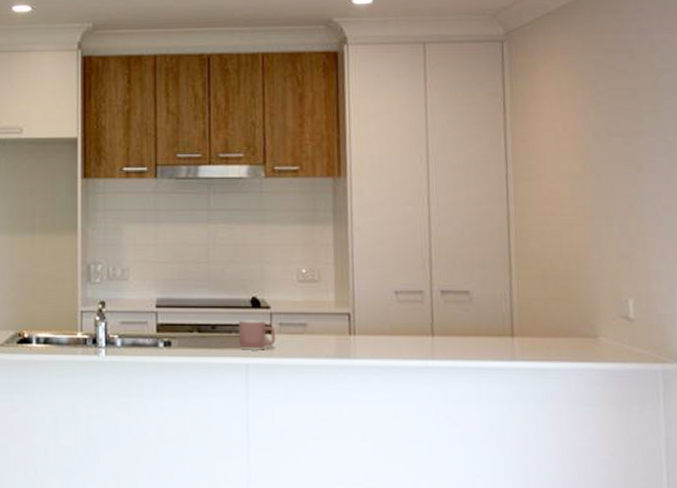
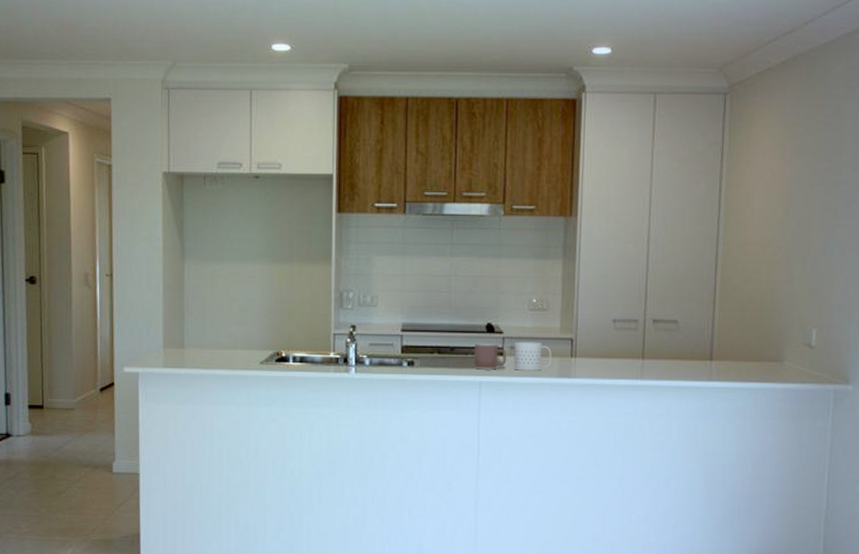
mug: none [284,317,327,352] -> present [514,341,552,372]

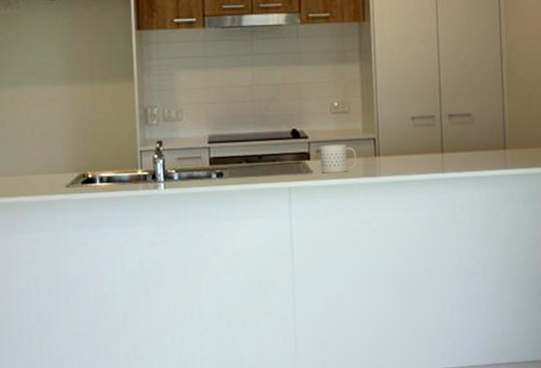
mug: present [474,343,506,370] -> none [282,149,313,176]

